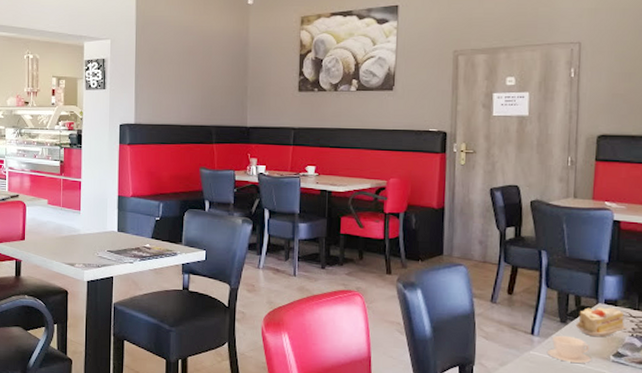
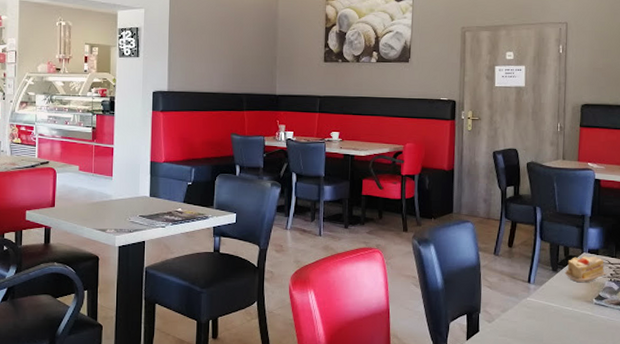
teacup: present [546,335,591,363] -> none [541,282,578,306]

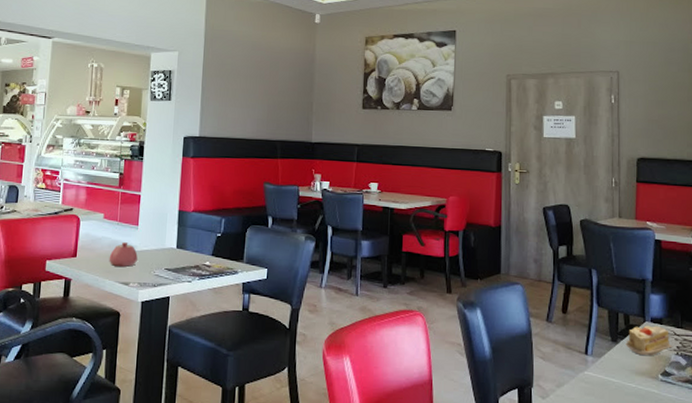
sugar bowl: none [86,192,114,215] -> present [108,242,139,267]

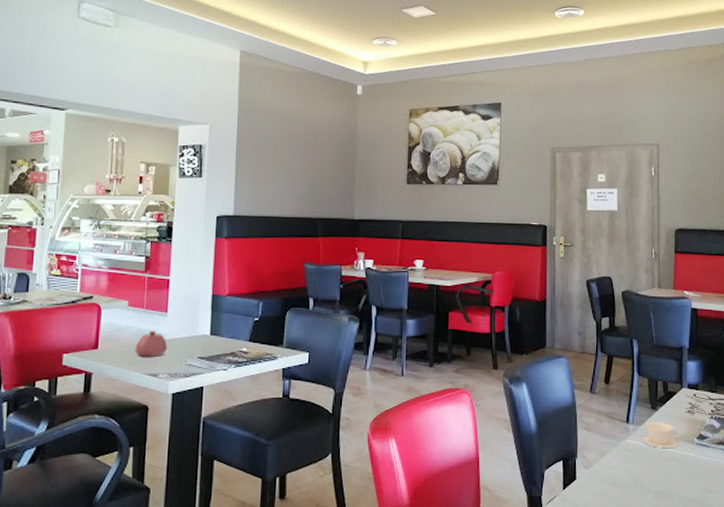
teacup: none [600,354,641,383] -> present [640,421,679,448]
pastry: present [625,325,673,355] -> none [664,392,708,420]

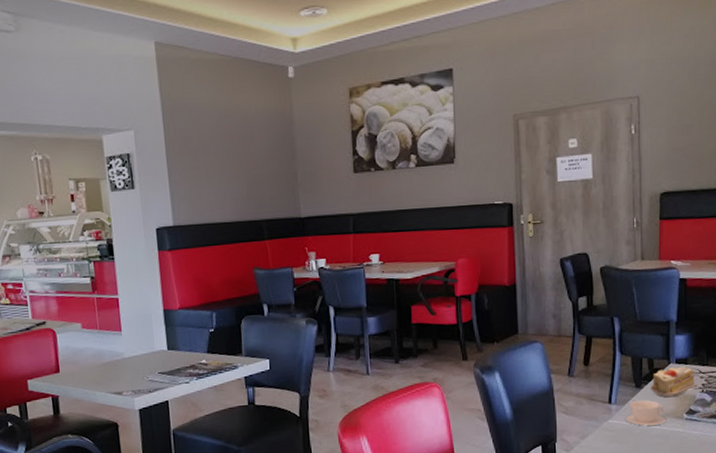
sugar bowl: present [134,331,168,357] -> none [95,350,128,377]
pastry: none [664,392,708,420] -> present [650,366,698,397]

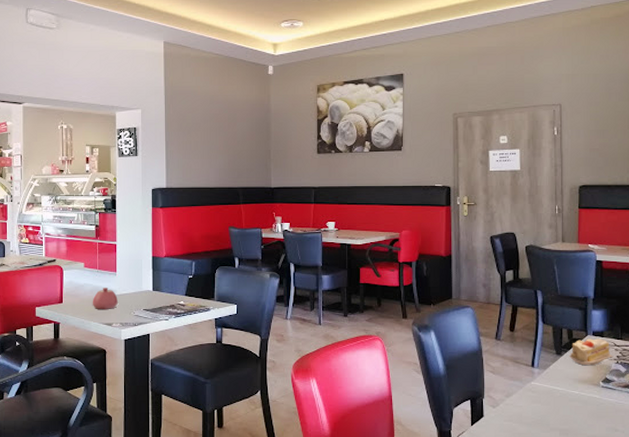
sugar bowl: none [95,350,128,377] -> present [92,288,119,309]
teacup: present [624,399,666,426] -> none [546,366,584,390]

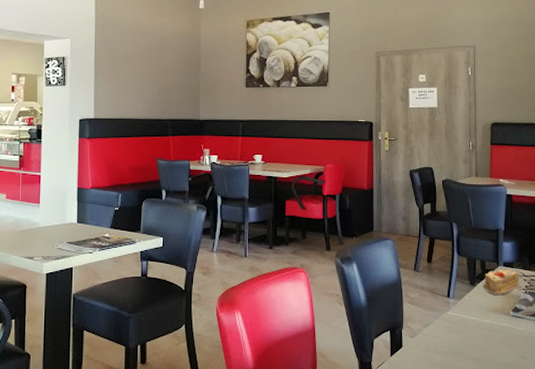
sugar bowl: present [92,288,119,309] -> none [13,220,41,242]

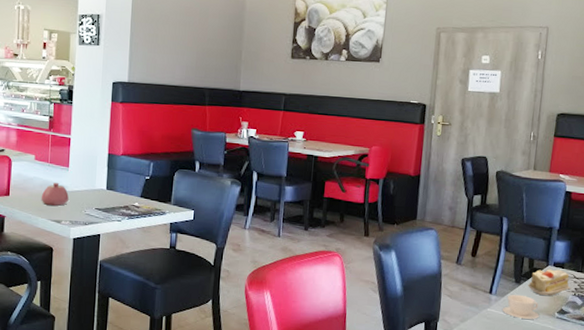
sugar bowl: none [13,220,41,242] -> present [41,183,70,206]
teacup: none [460,296,496,319] -> present [502,294,539,319]

